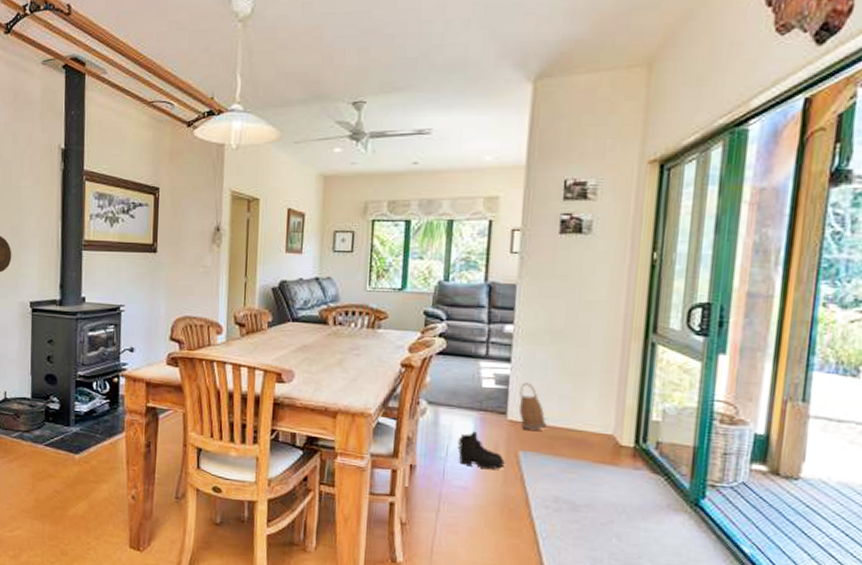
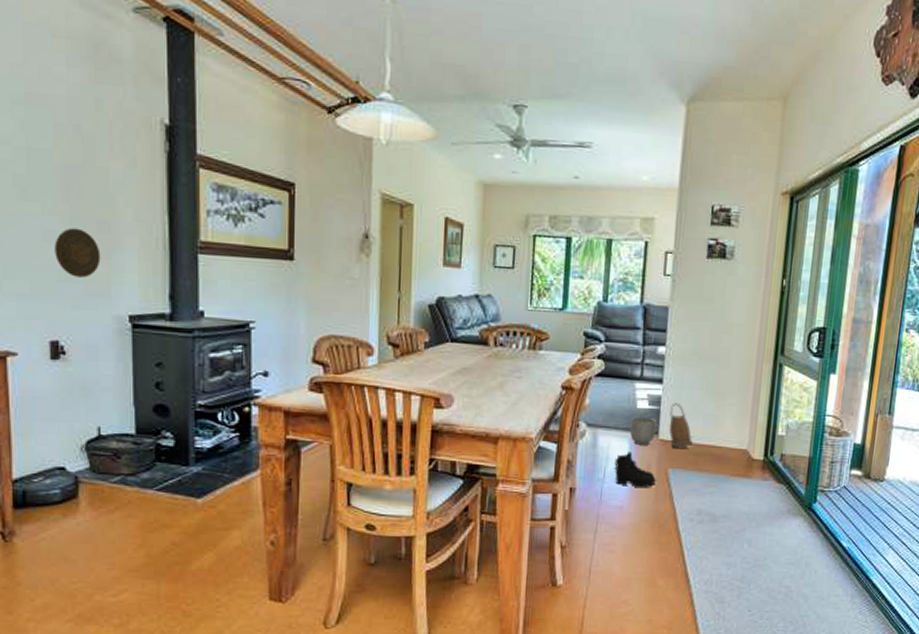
planter: none [474,396,505,426] -> present [629,416,657,445]

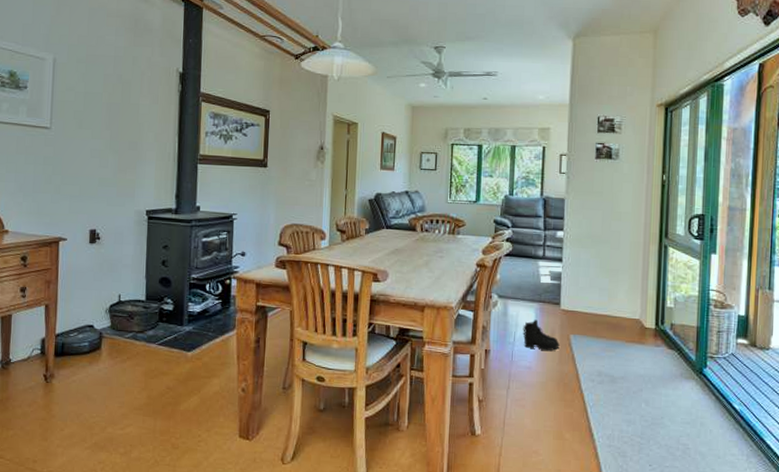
decorative plate: present [54,228,101,278] -> none [98,147,130,183]
planter: present [629,416,657,445] -> none [535,290,558,314]
basket: present [668,402,694,448] -> none [569,278,591,317]

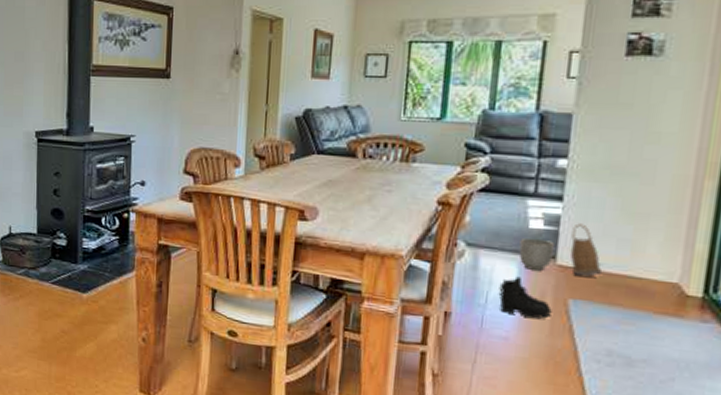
planter: none [535,290,558,314] -> present [519,237,554,271]
basket: none [569,278,591,317] -> present [569,223,603,277]

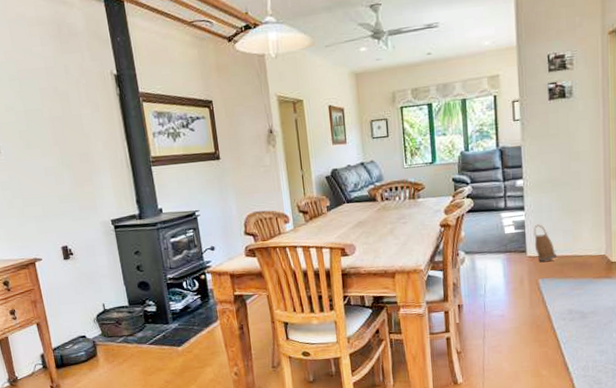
boots: present [498,276,552,320] -> none [492,269,529,298]
planter: present [519,237,554,271] -> none [501,240,524,263]

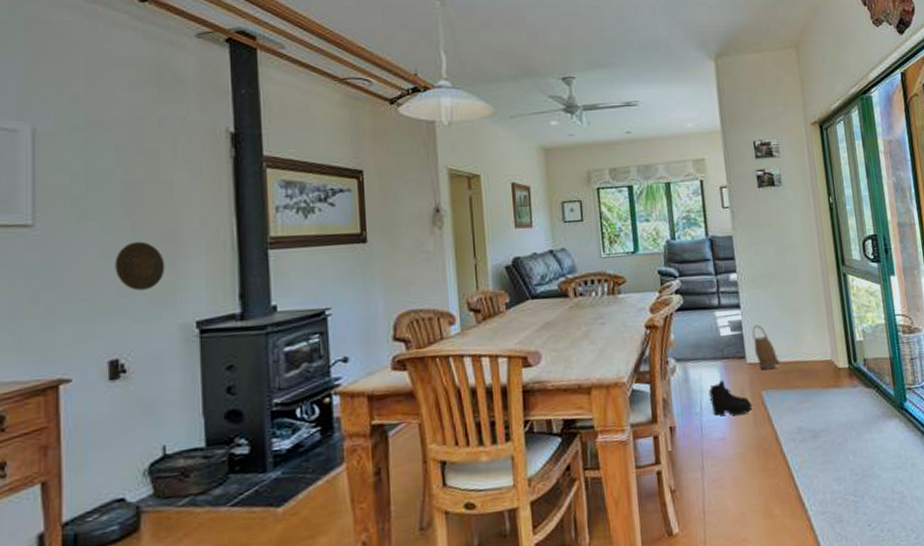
decorative plate: none [53,162,86,198] -> present [115,241,165,291]
boots: none [492,269,529,298] -> present [708,380,753,416]

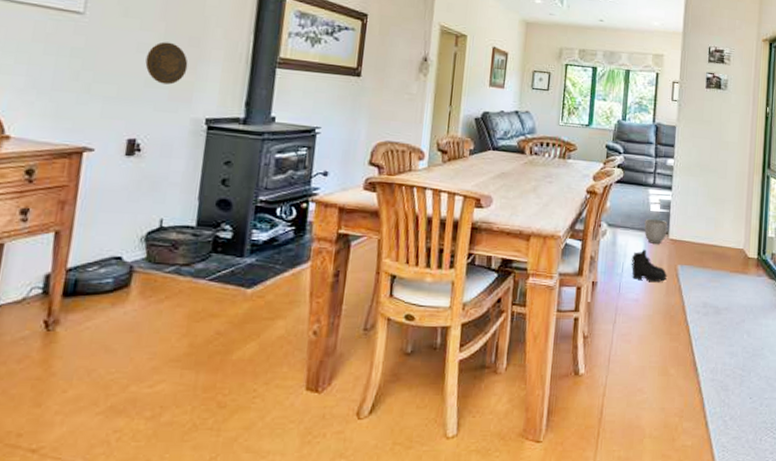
planter: none [716,343,743,372] -> present [644,218,667,244]
basket: present [752,324,781,369] -> none [677,207,698,247]

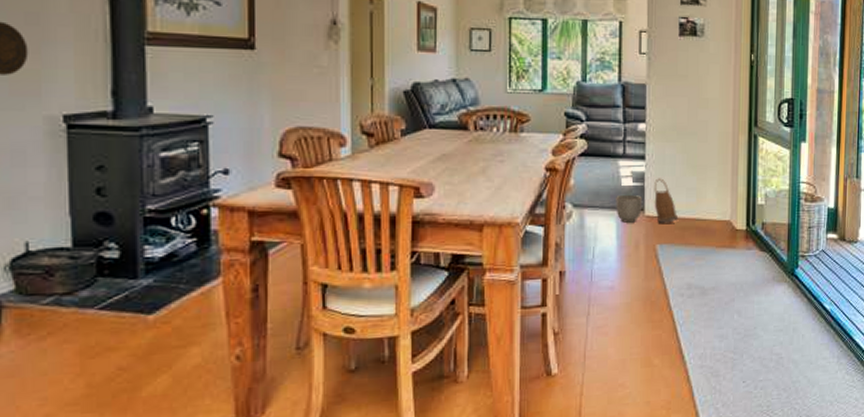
boots: present [631,249,667,283] -> none [603,230,645,267]
basket: none [677,207,698,247] -> present [654,178,679,223]

